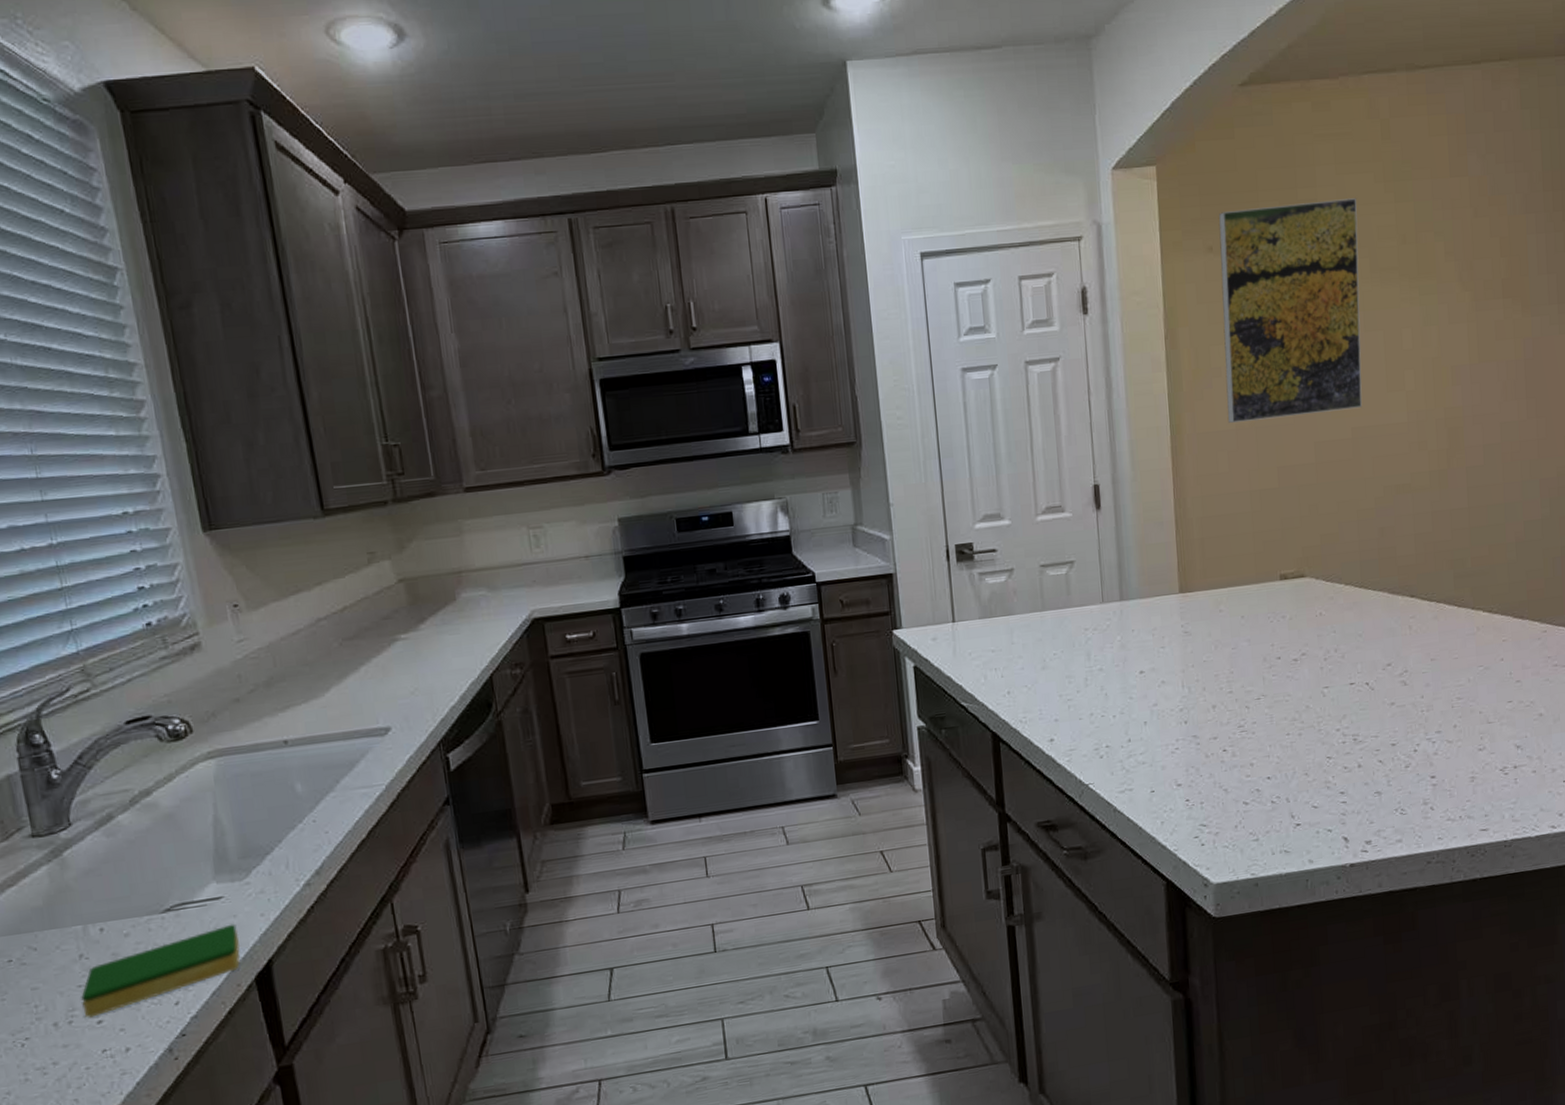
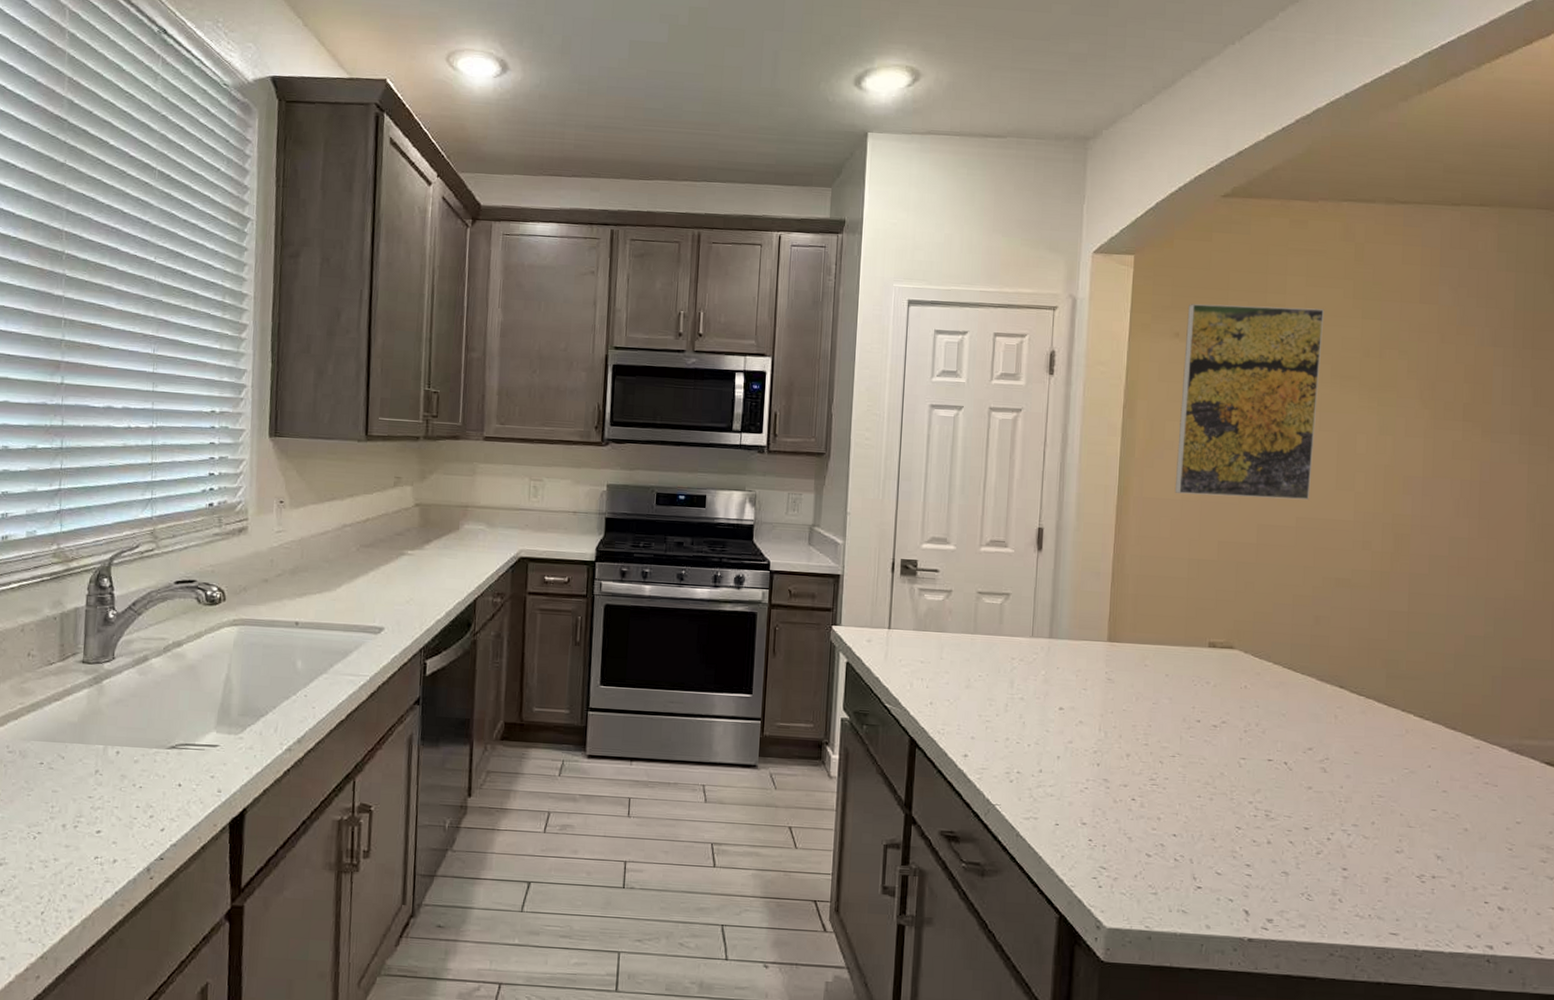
dish sponge: present [81,924,240,1018] -> none [88,770,225,827]

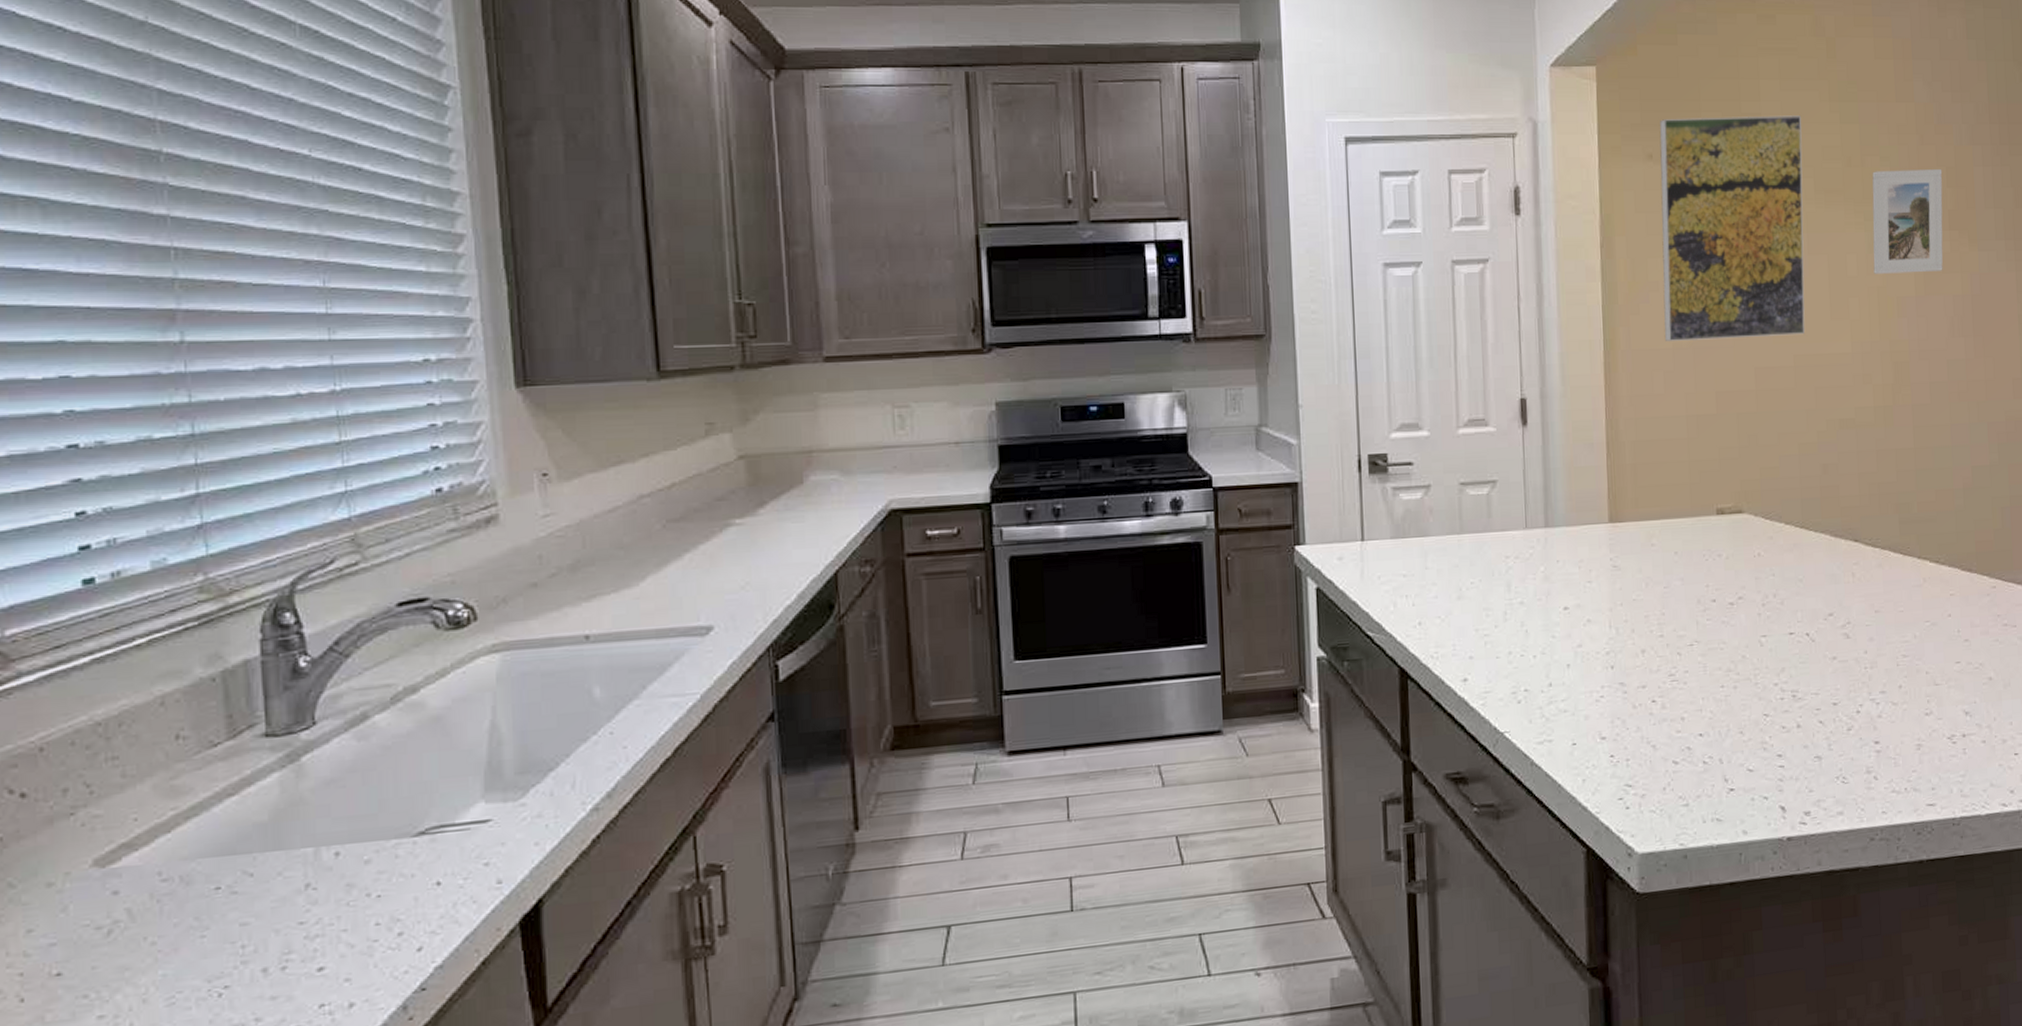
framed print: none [1382,363,1461,457] -> present [1872,169,1943,274]

